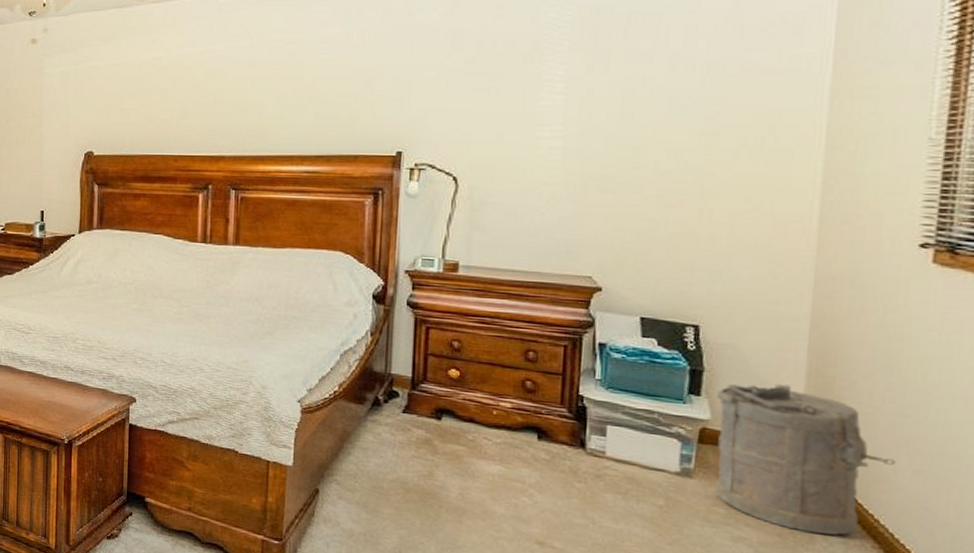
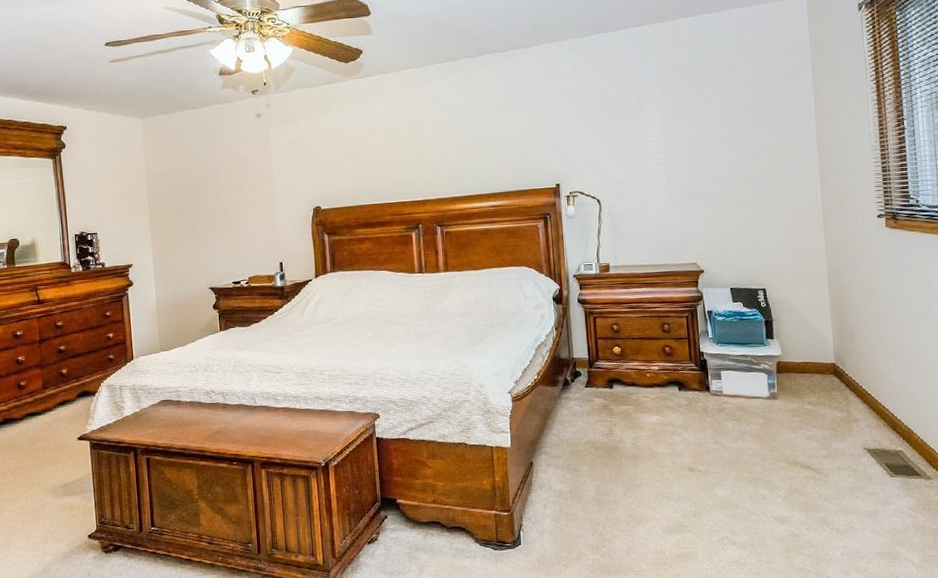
laundry hamper: present [716,384,896,535] -> none [783,322,888,424]

